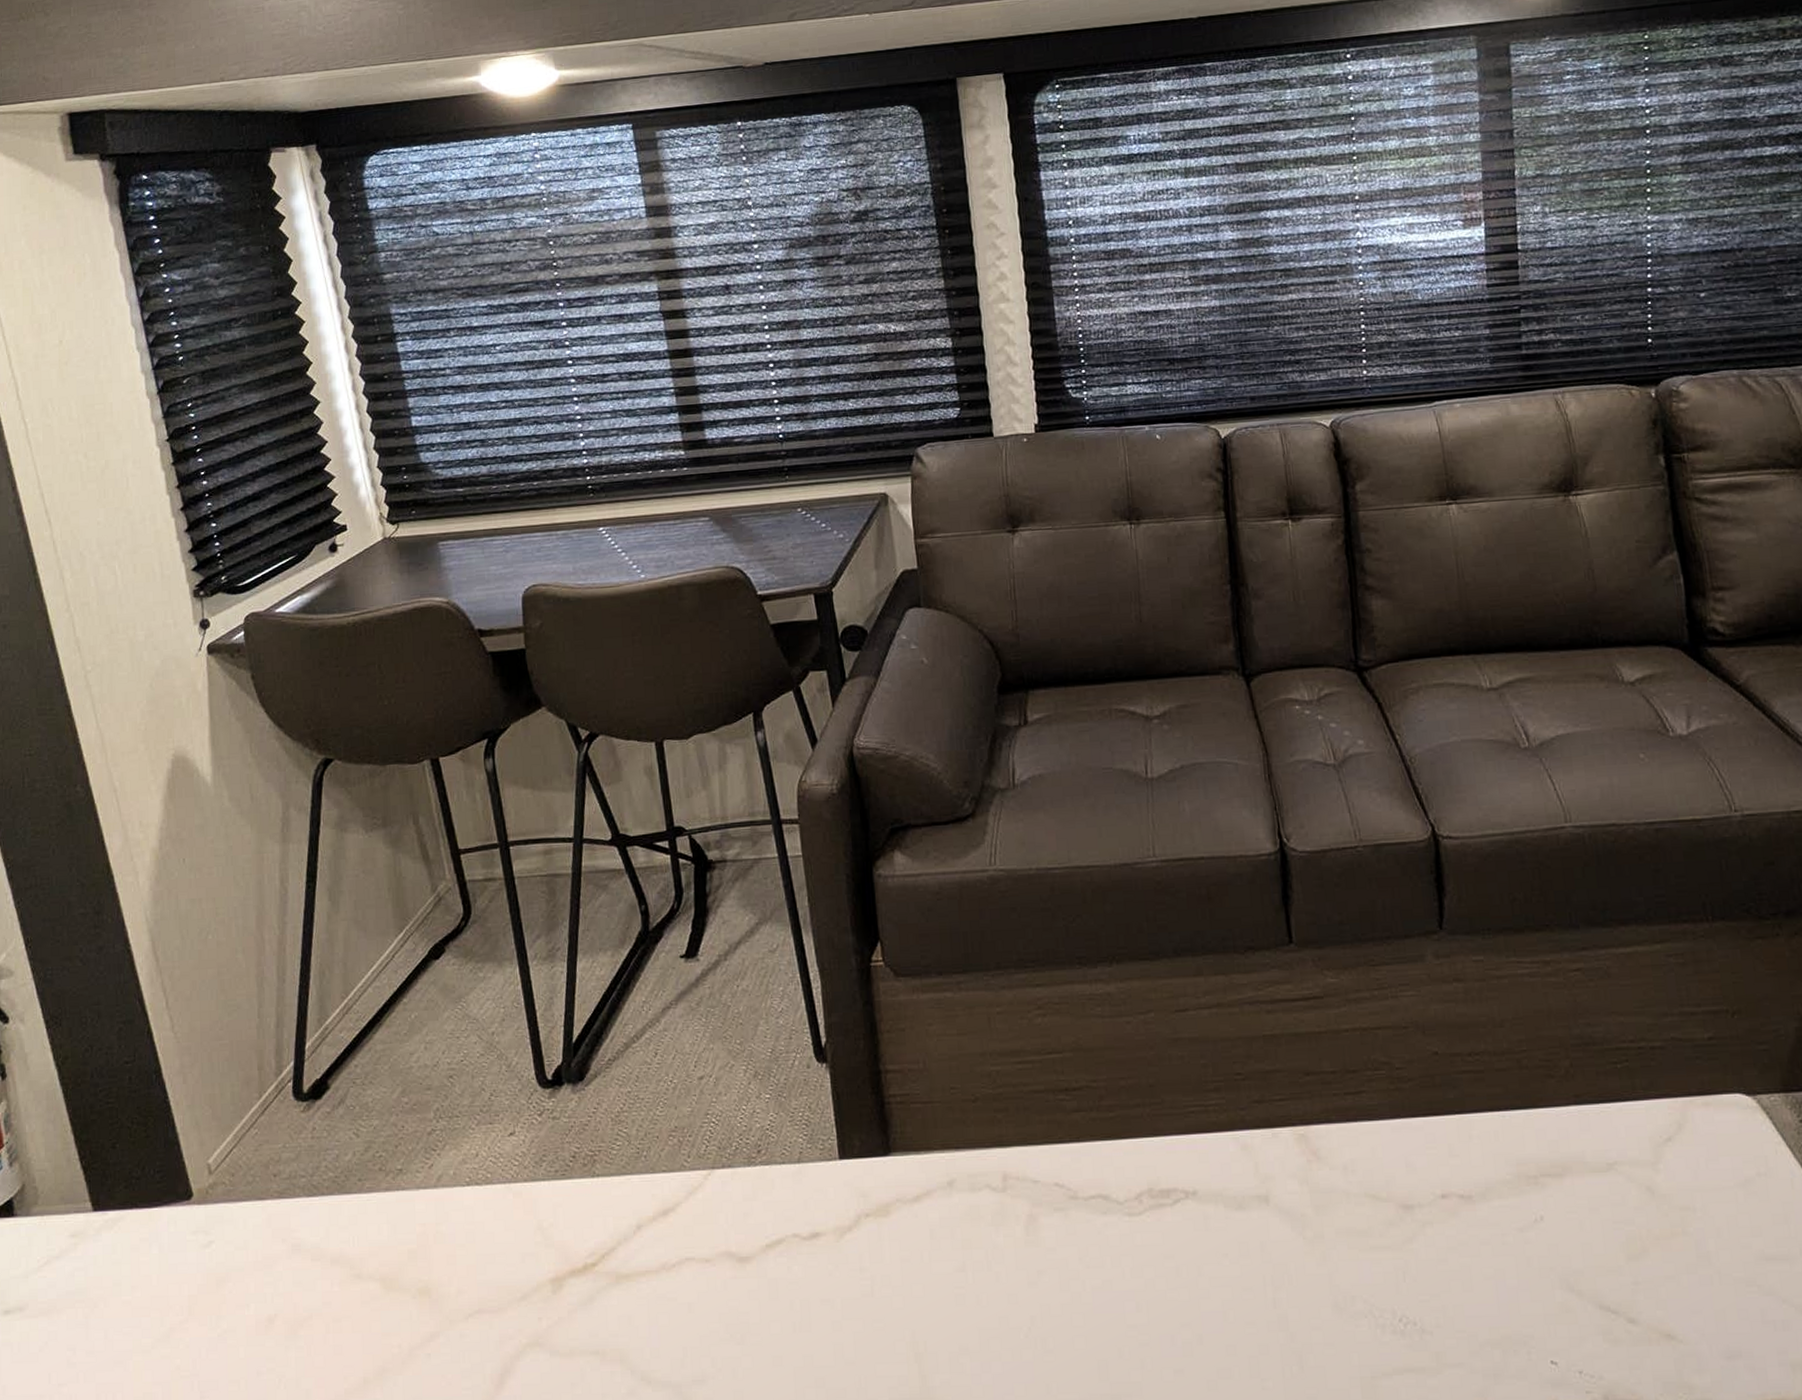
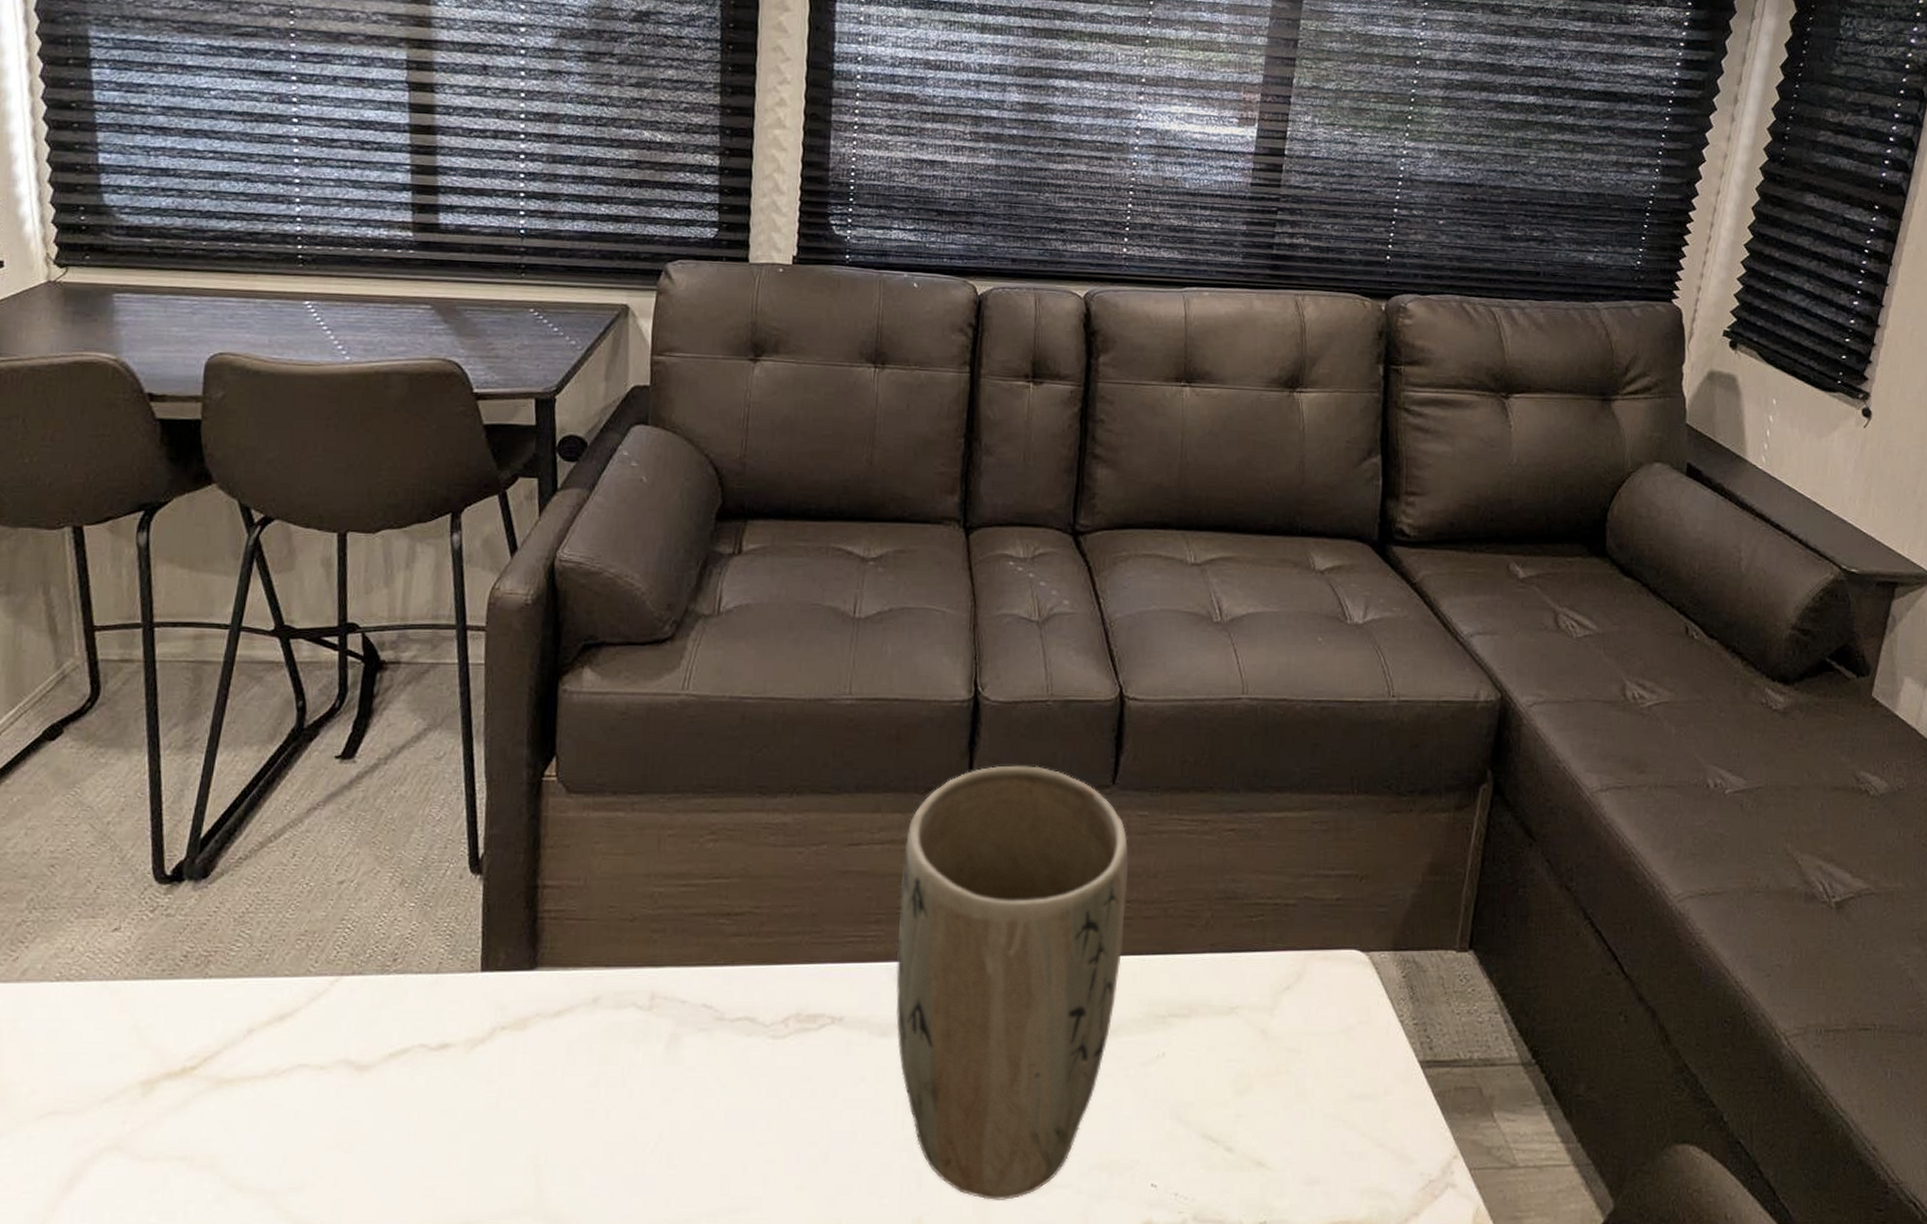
plant pot: none [1232,916,1480,1382] -> present [895,765,1129,1200]

